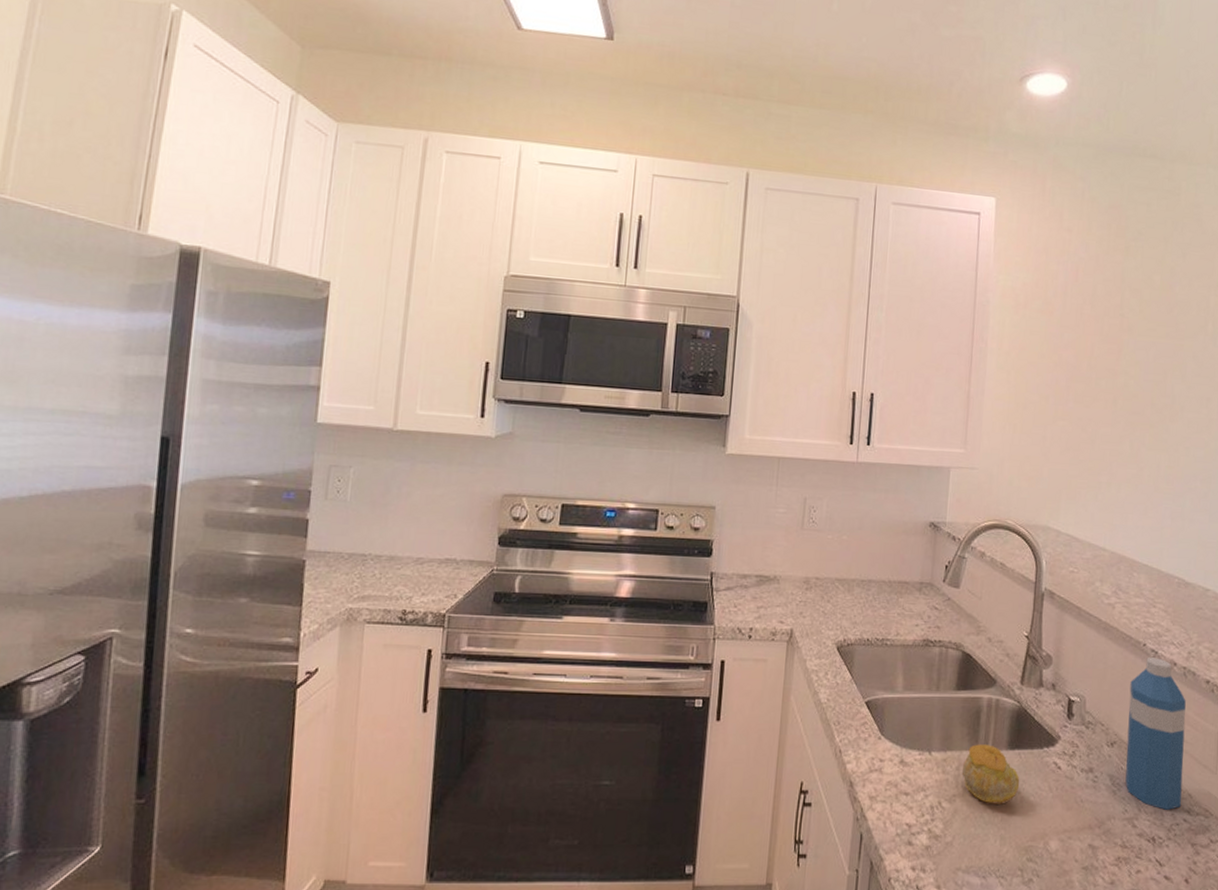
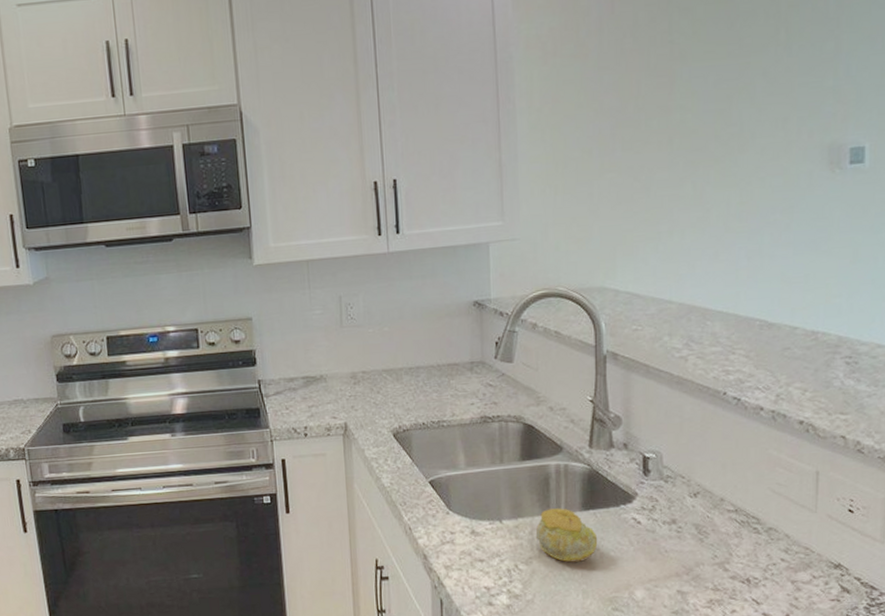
water bottle: present [1125,657,1186,810] -> none [711,405,778,552]

